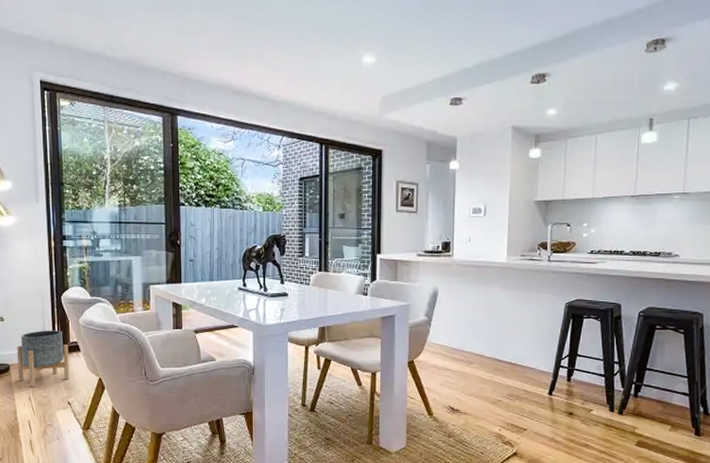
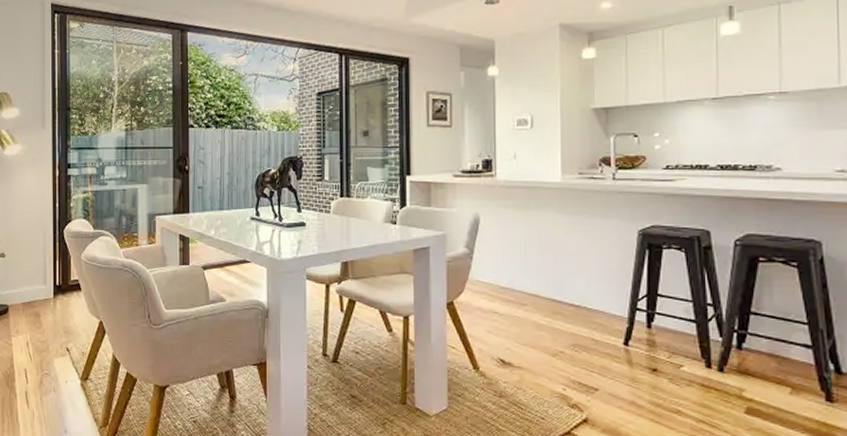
planter: present [16,330,70,387] -> none [16,267,69,331]

